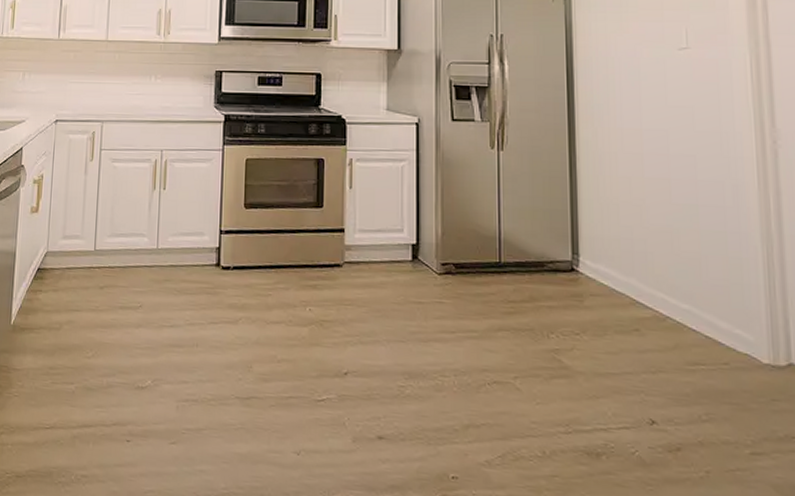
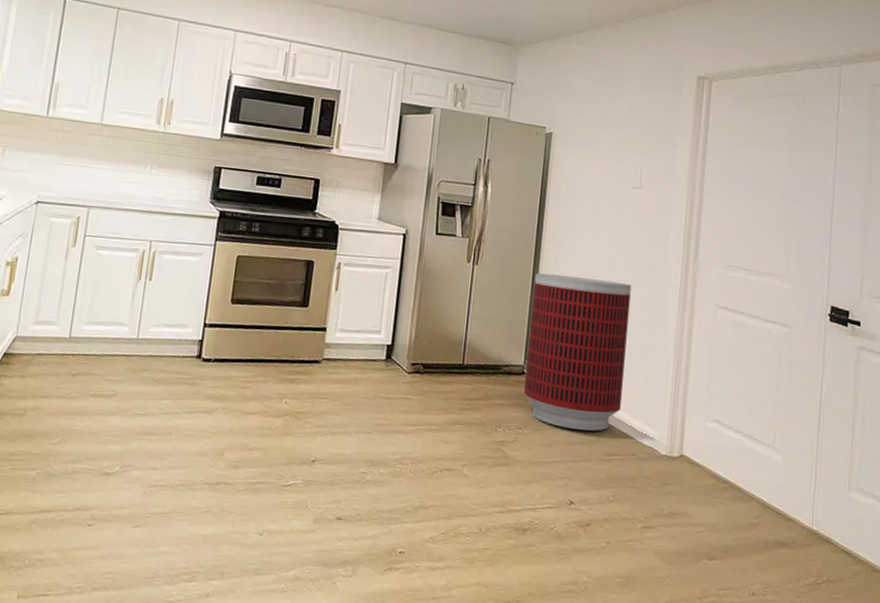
trash can: none [572,154,700,336] -> present [524,273,632,431]

